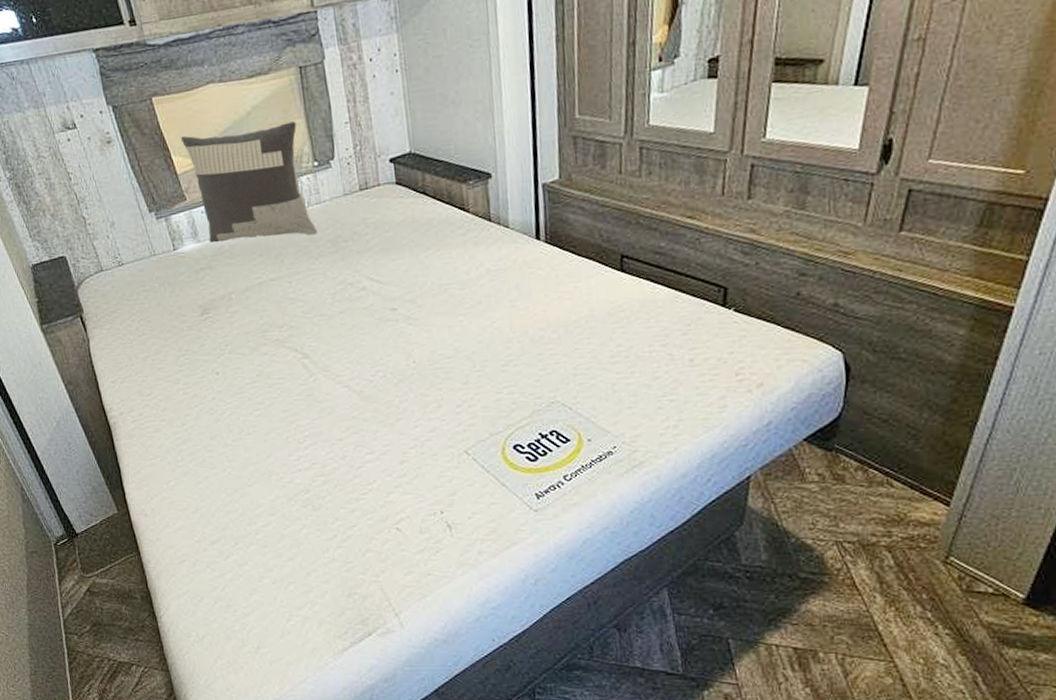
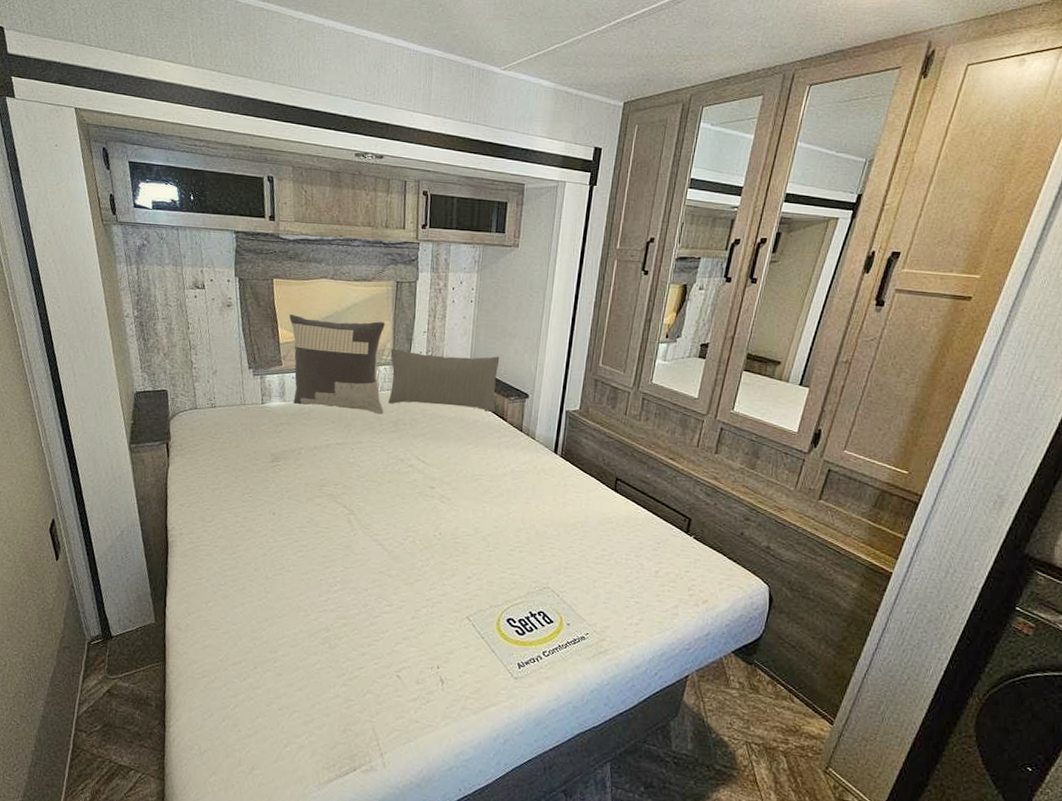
pillow: none [309,133,453,219] -> present [388,348,500,412]

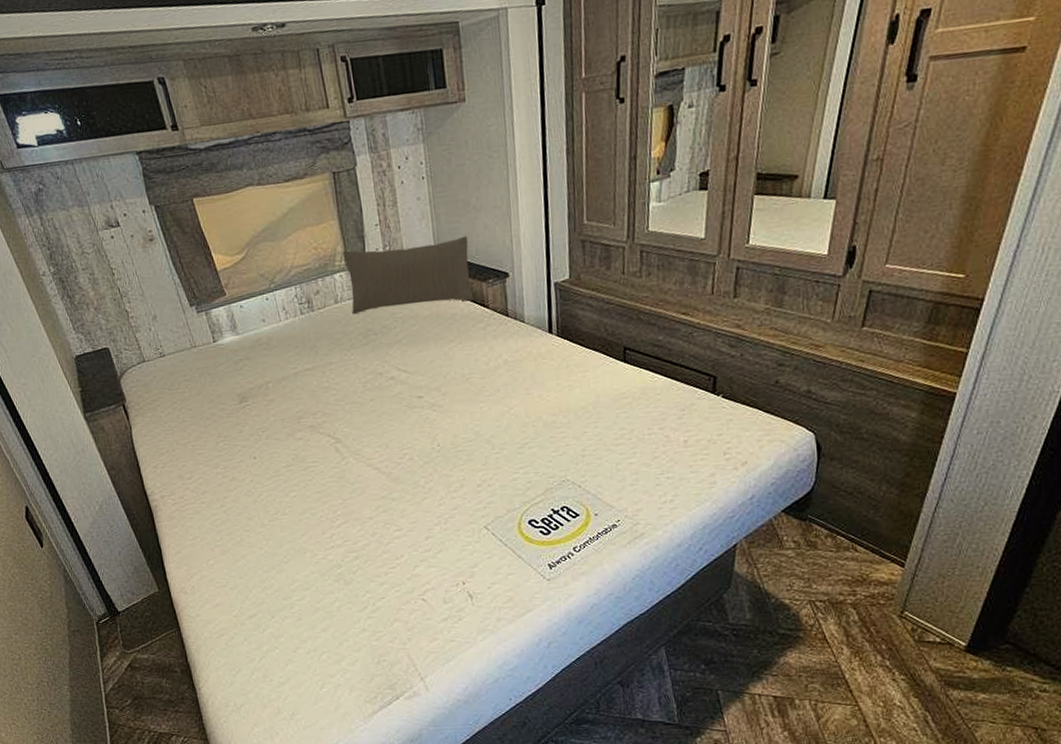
pillow: present [289,314,385,414] -> none [221,223,350,336]

